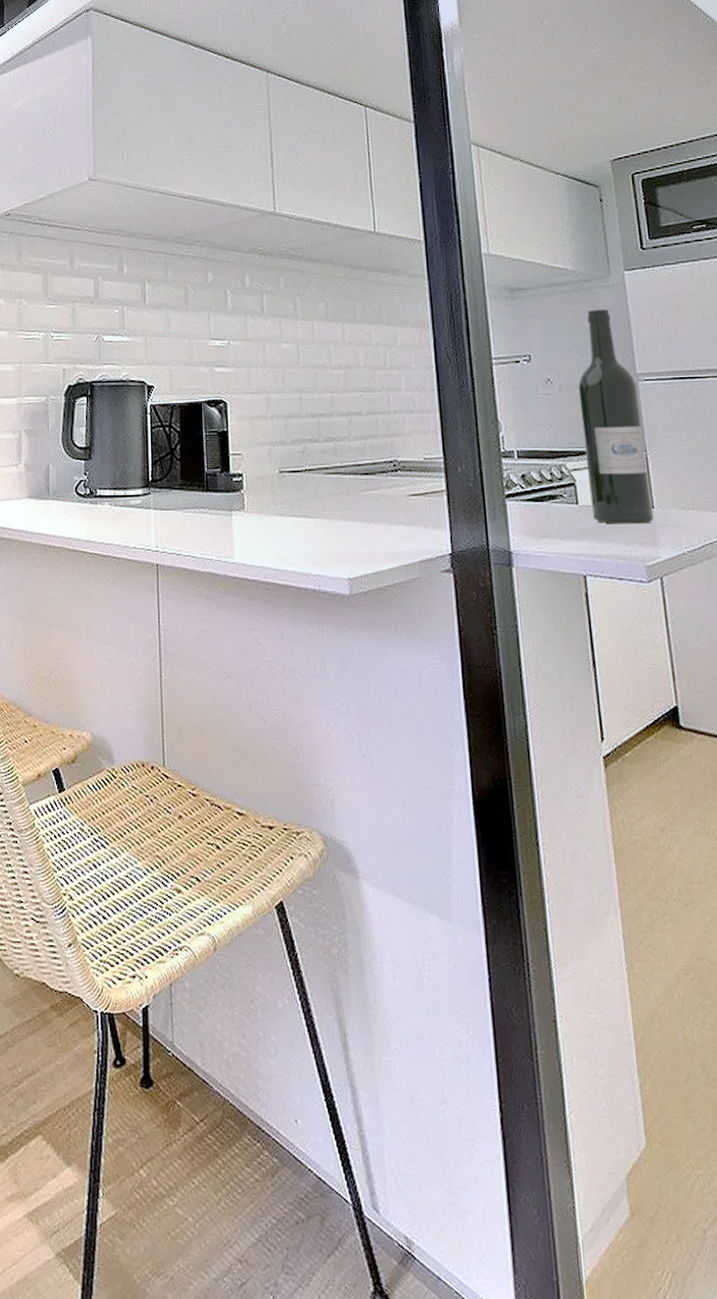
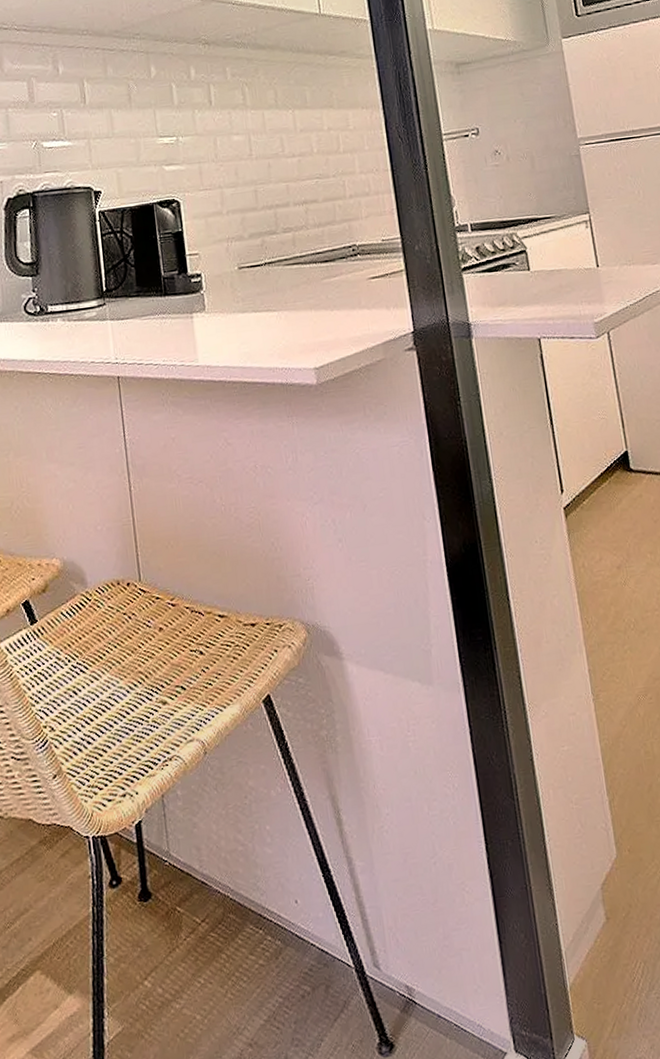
wine bottle: present [578,309,654,524] -> none [524,77,599,286]

